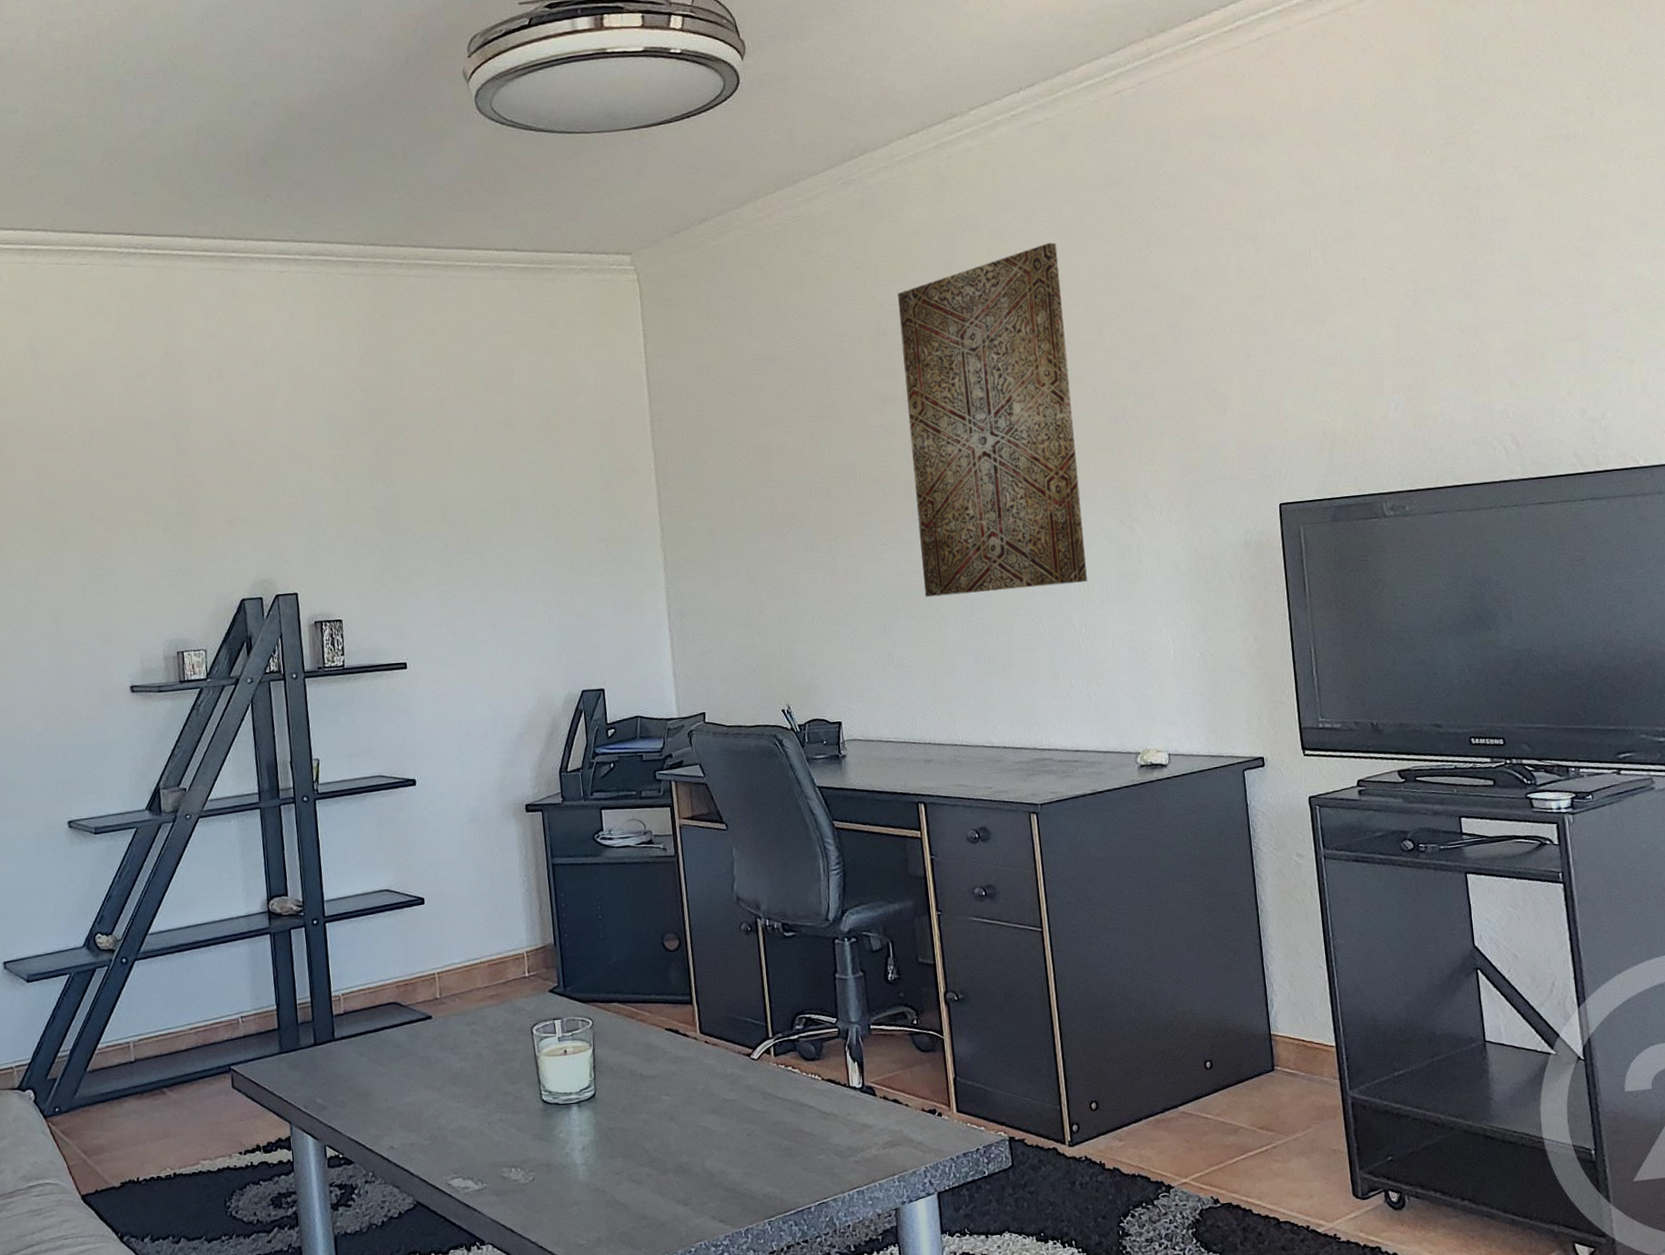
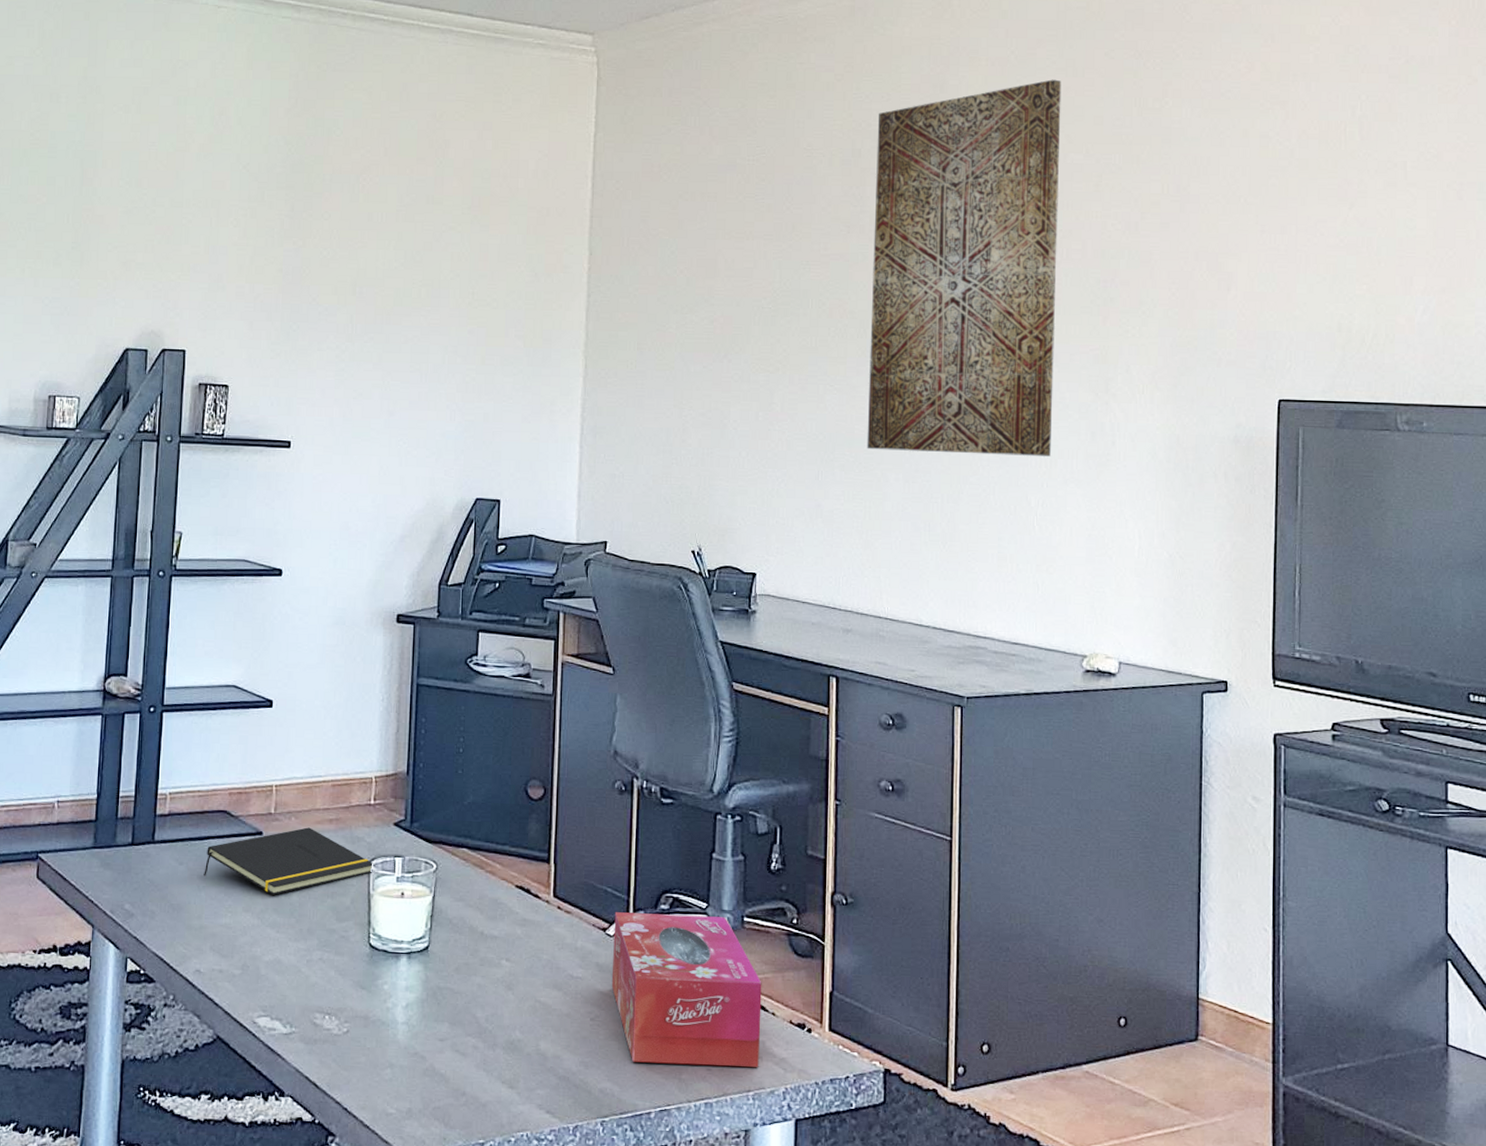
notepad: none [383,1005,537,1070] -> present [204,827,374,895]
tissue box: none [756,1028,900,1166] -> present [611,912,762,1067]

